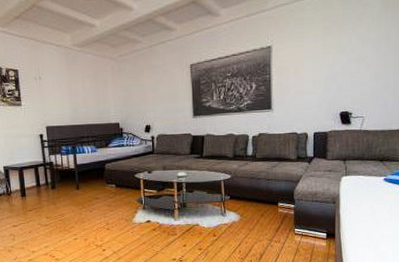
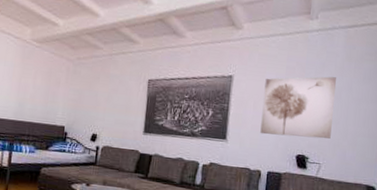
wall art: none [303,29,374,98] -> present [260,76,336,139]

